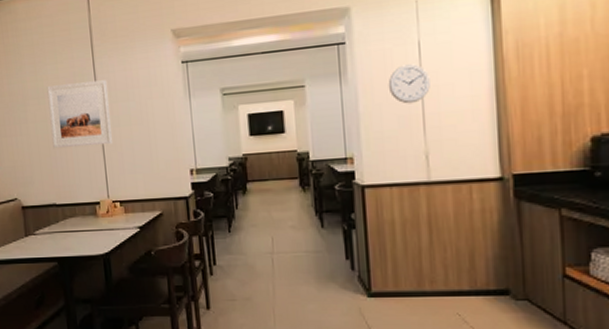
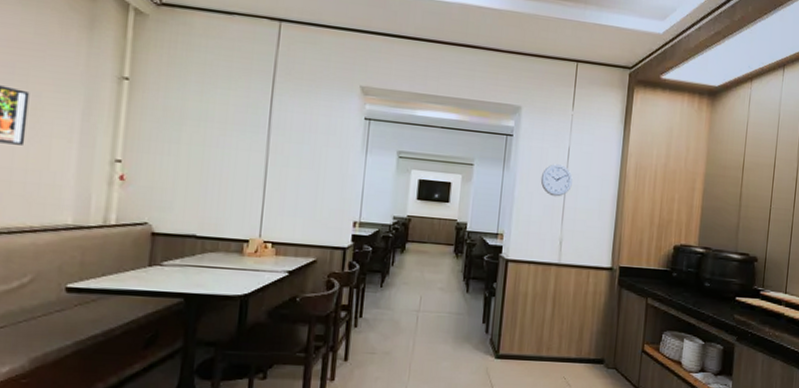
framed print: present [47,80,112,149] -> none [206,110,283,184]

